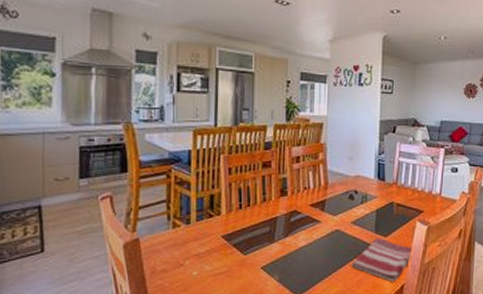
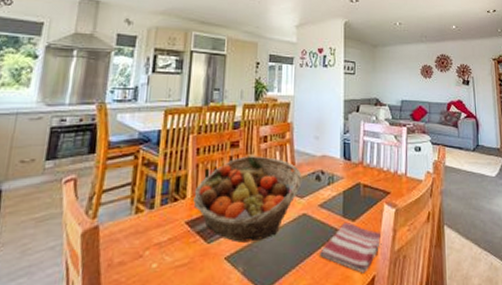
fruit basket: none [228,176,335,254] -> present [193,156,302,243]

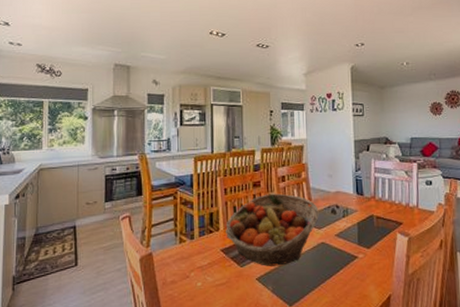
dish towel: present [320,223,382,273] -> none [339,250,396,293]

